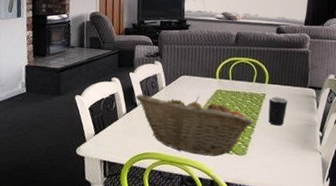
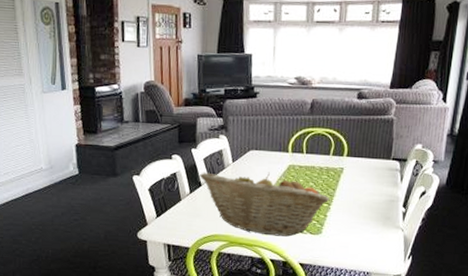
mug: present [268,96,288,126] -> none [346,170,369,203]

